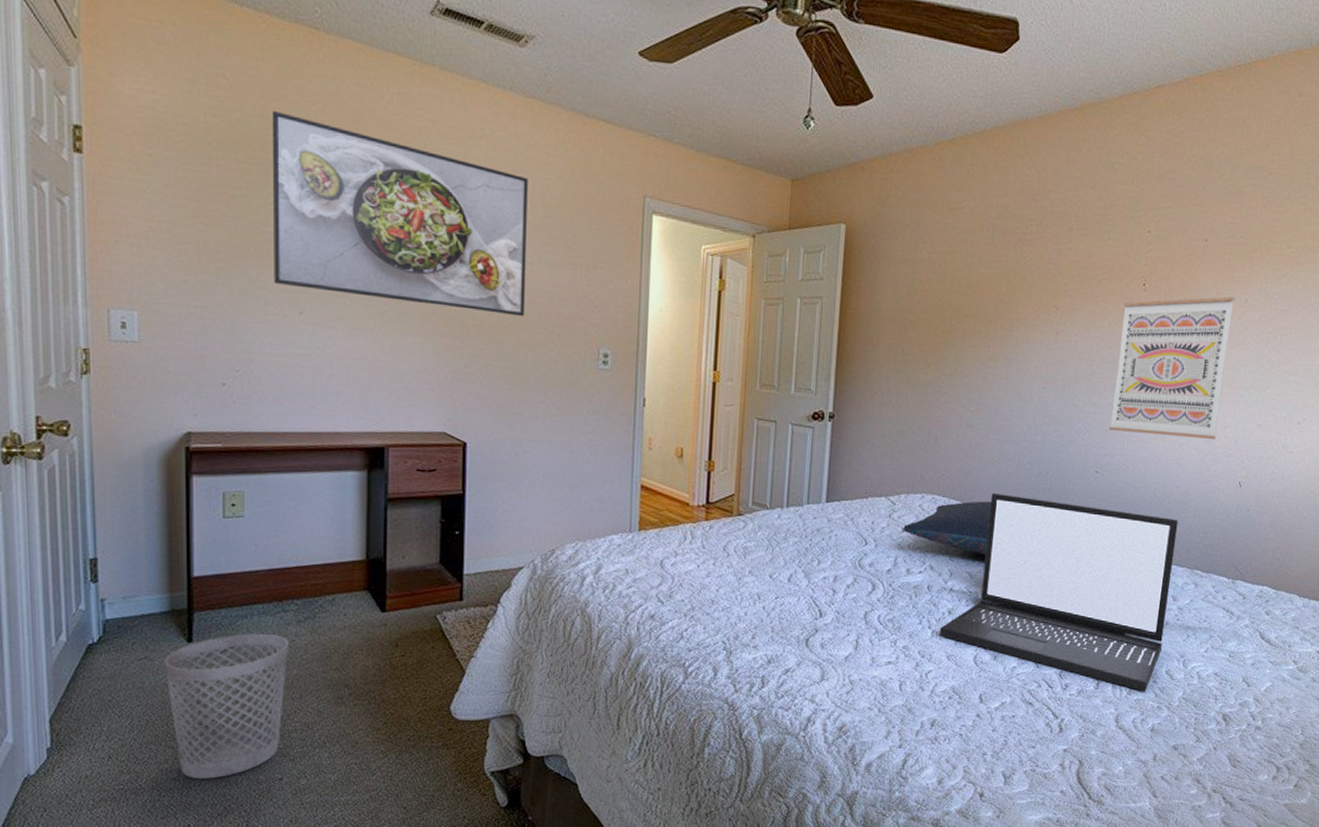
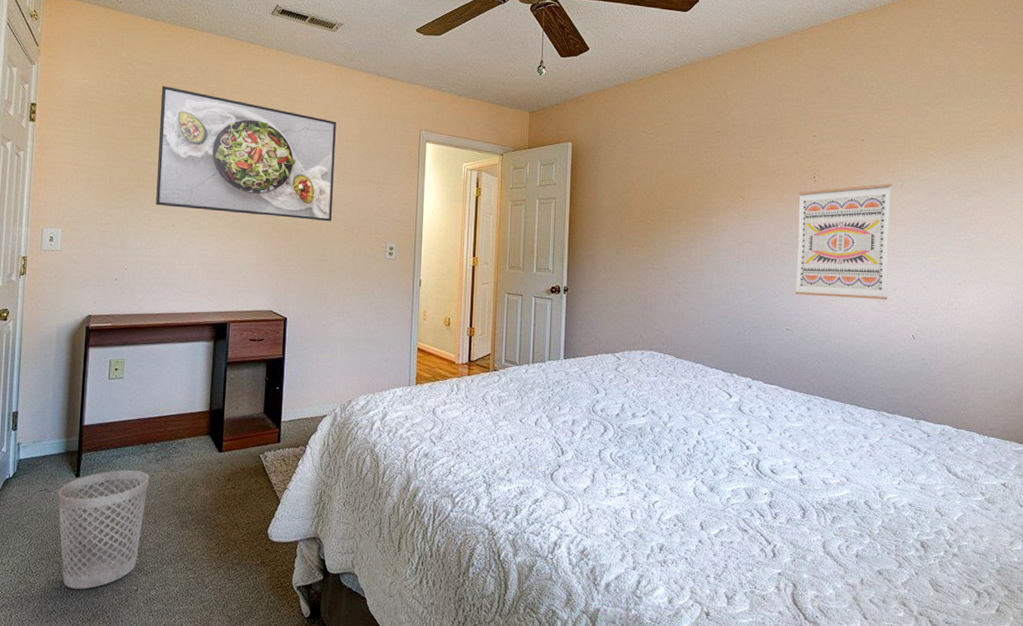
pillow: present [903,501,992,556] -> none [627,355,700,401]
laptop: present [939,492,1179,692] -> none [662,348,862,521]

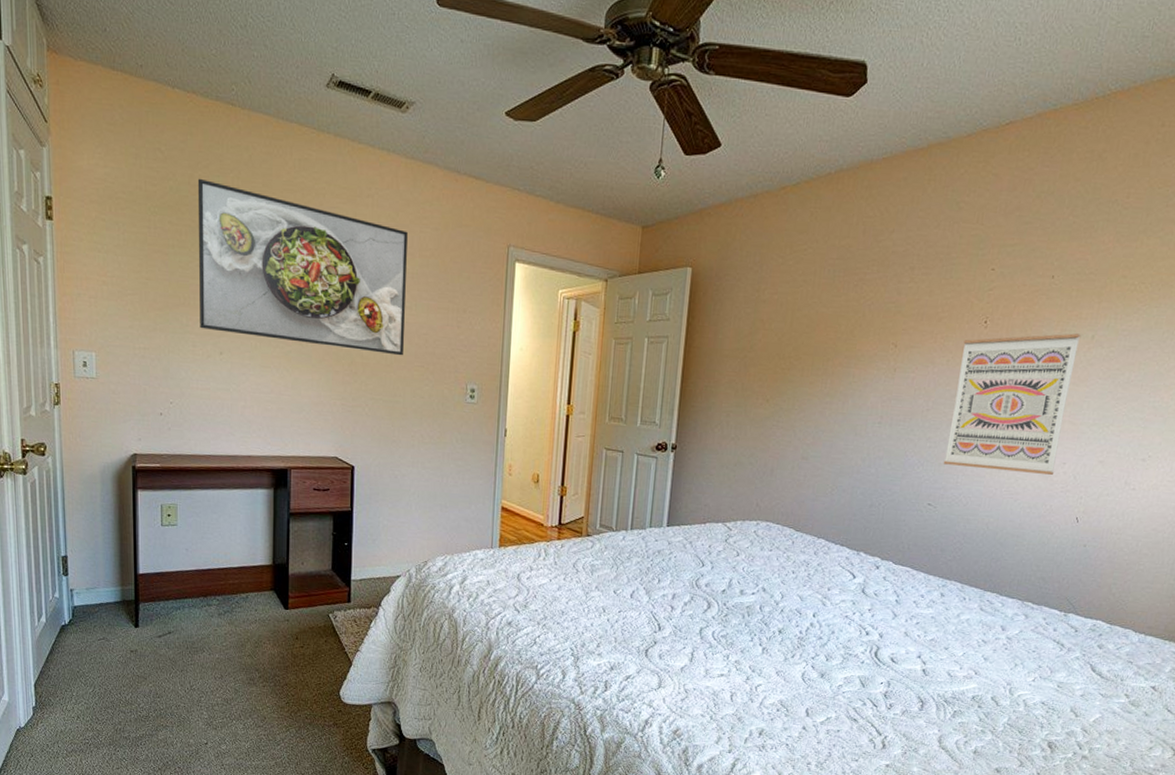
wastebasket: present [57,470,149,589] -> none [117,622,212,740]

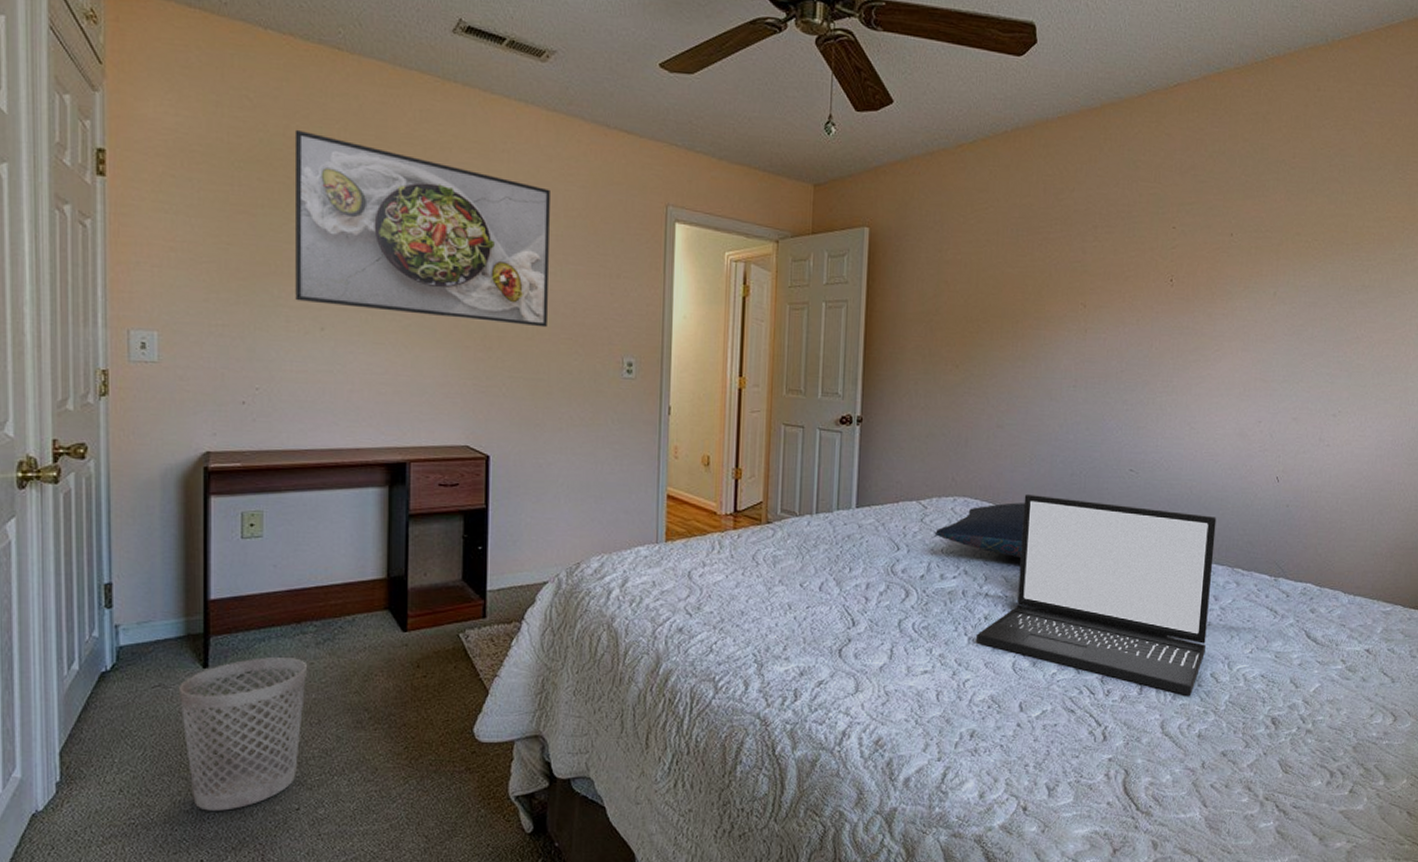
wastebasket: none [117,622,212,740] -> present [178,657,307,811]
pillow: none [738,529,824,580] -> present [935,502,1025,559]
laptop: none [769,521,1011,716] -> present [975,493,1217,697]
wall art: present [943,333,1081,475] -> none [1141,290,1264,434]

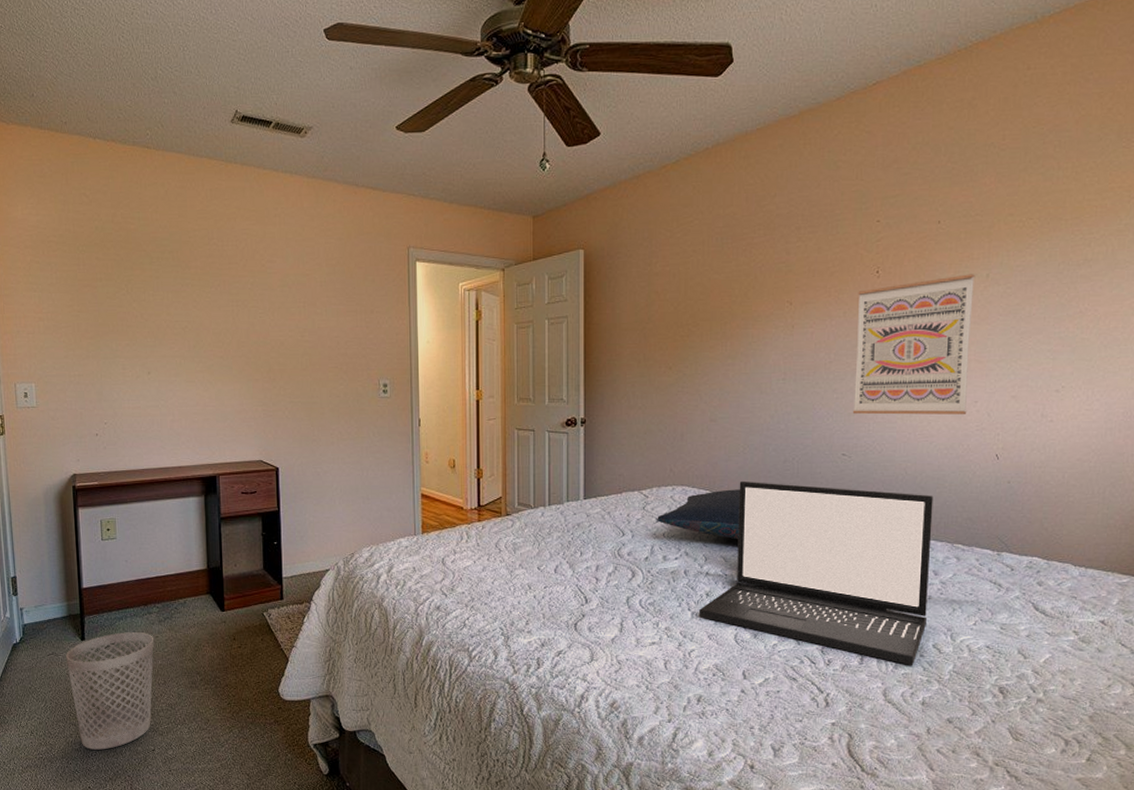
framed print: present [294,129,550,328] -> none [120,216,317,359]
wall art: none [1141,290,1264,434] -> present [852,274,976,415]

